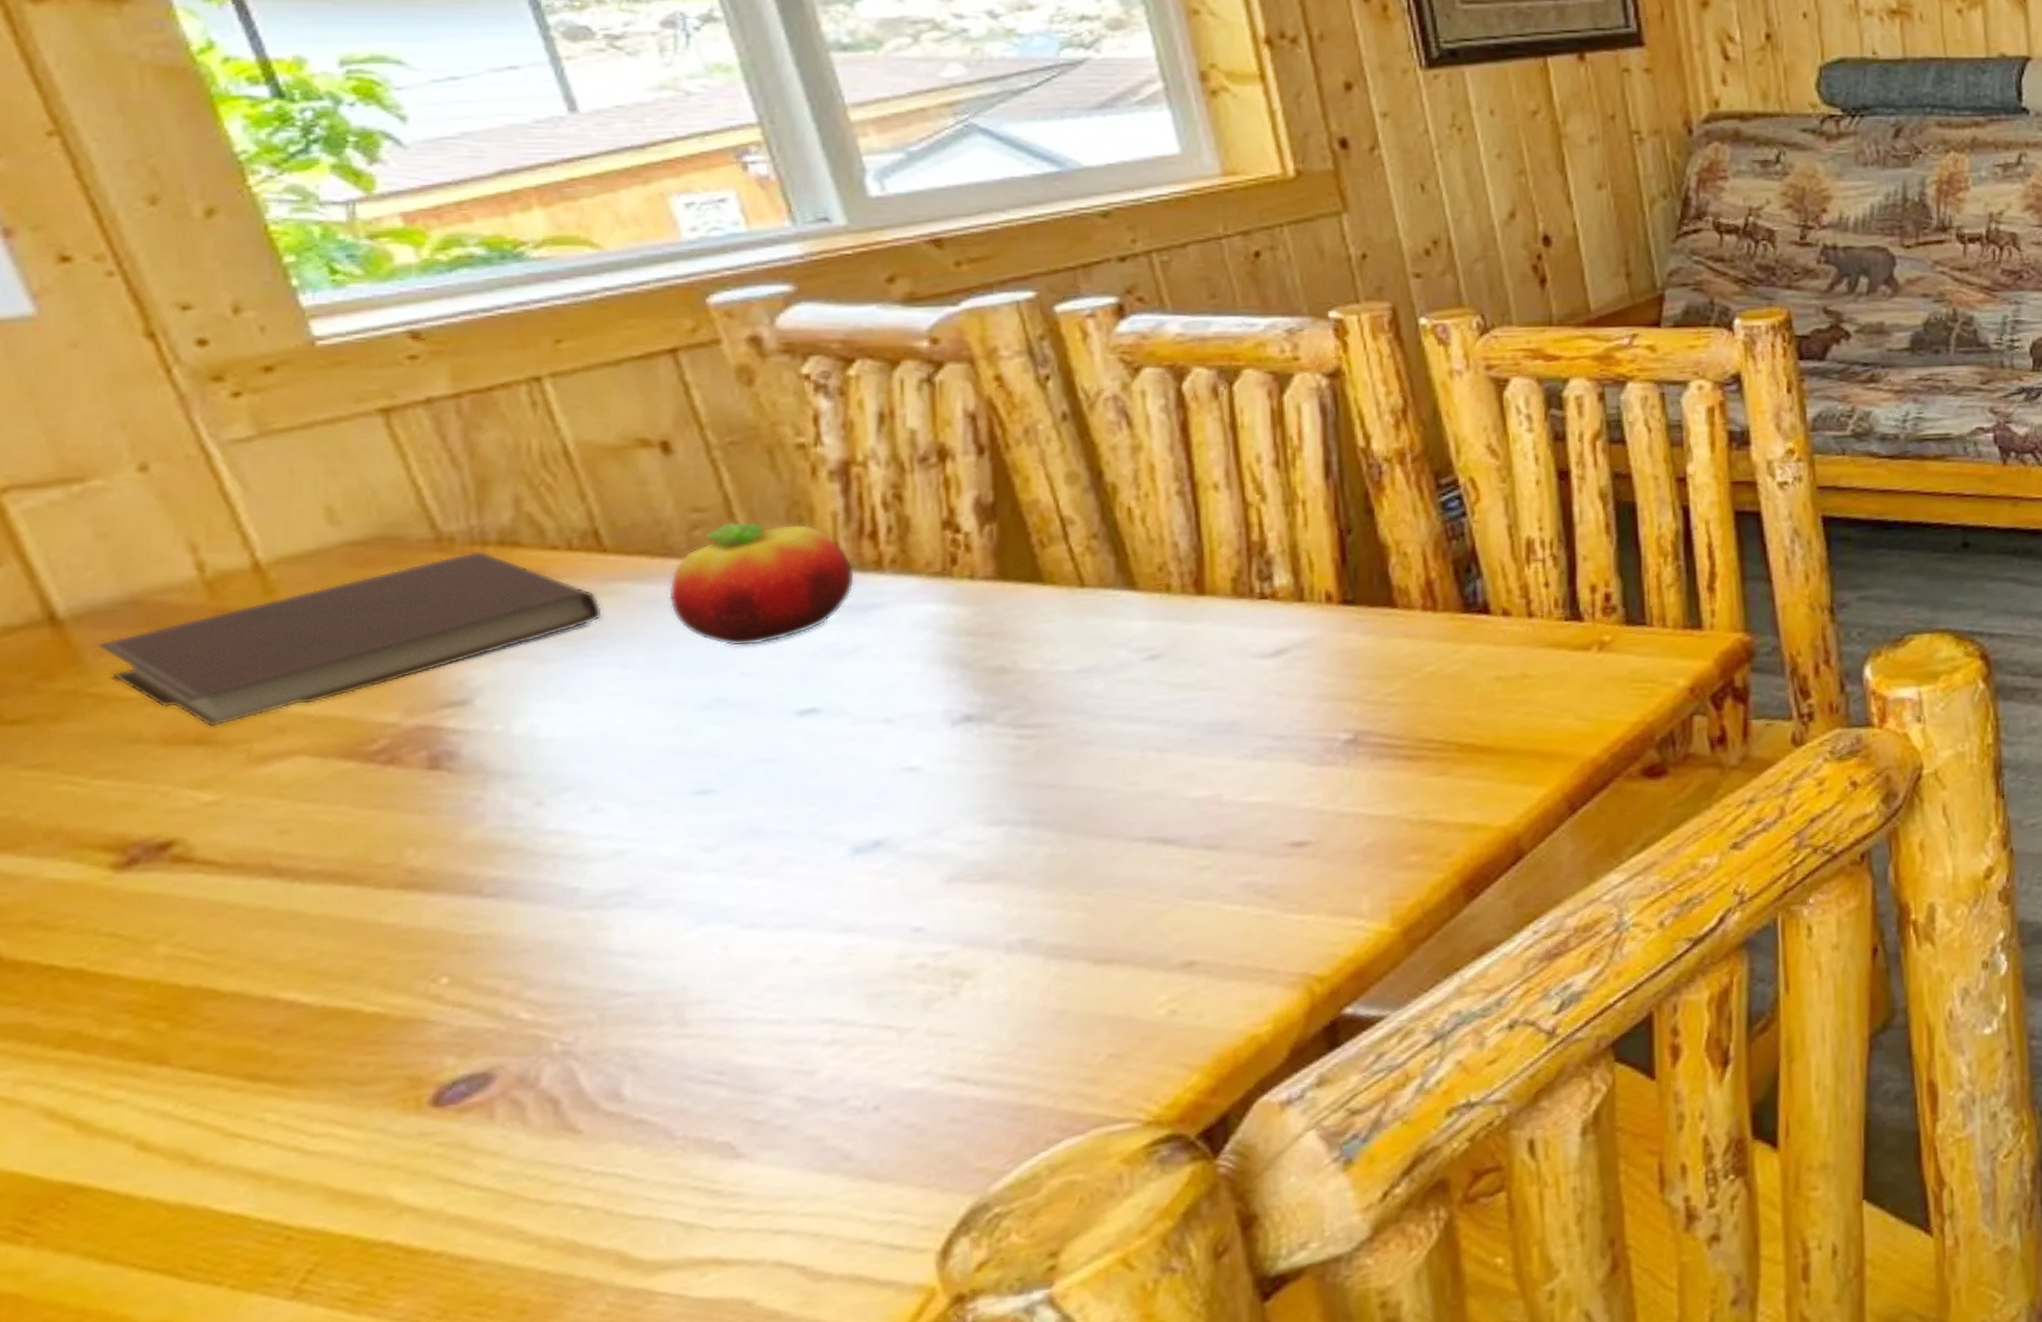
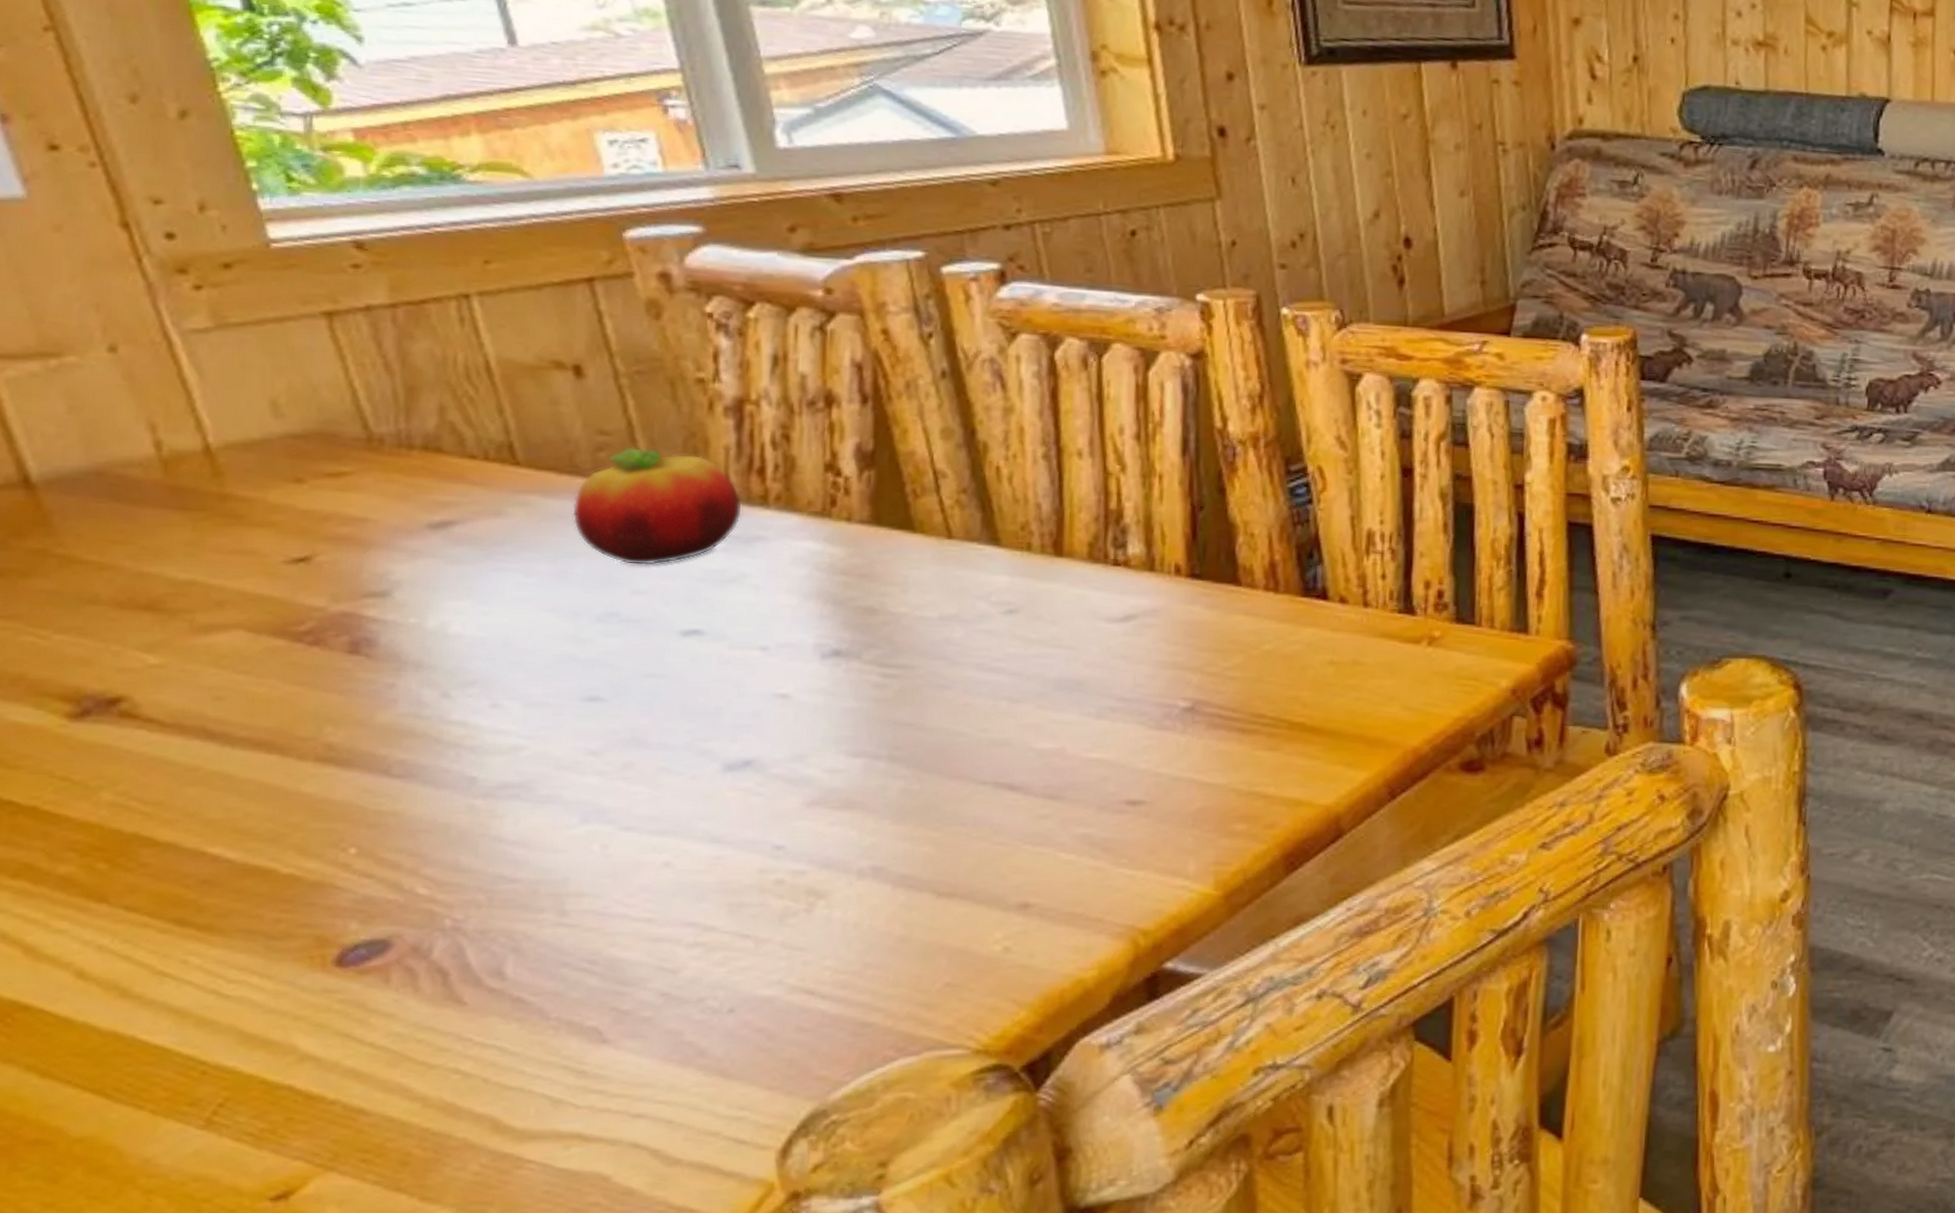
notebook: present [96,551,602,728] -> none [64,453,512,596]

